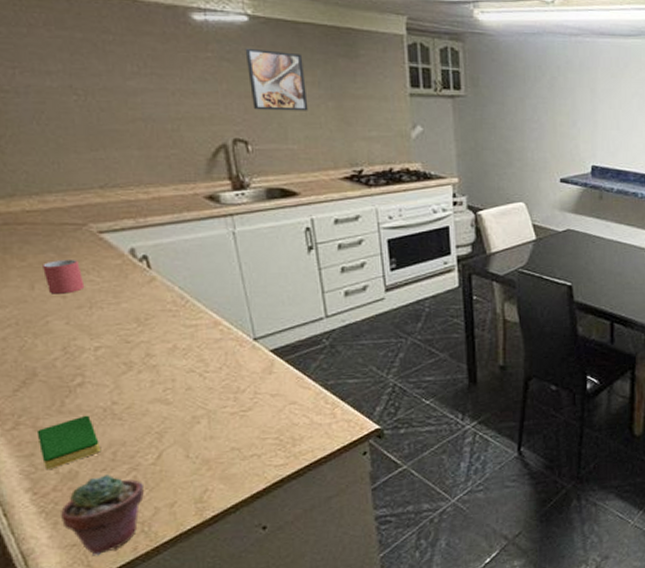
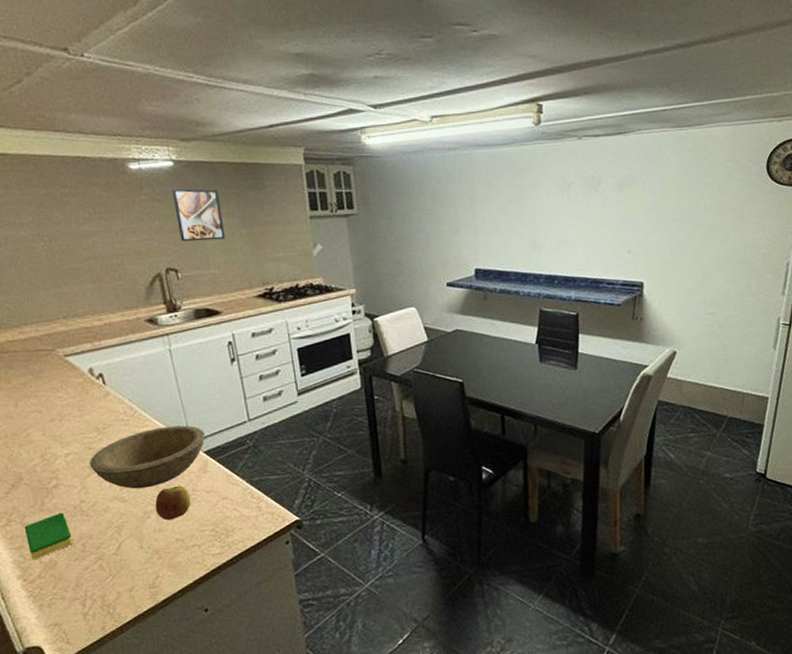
mug: present [42,259,85,294] -> none [23,379,56,410]
potted succulent: present [60,474,144,556] -> none [44,563,109,634]
bowl: none [125,319,272,390] -> present [89,425,205,489]
apple: none [207,387,252,427] -> present [155,485,191,521]

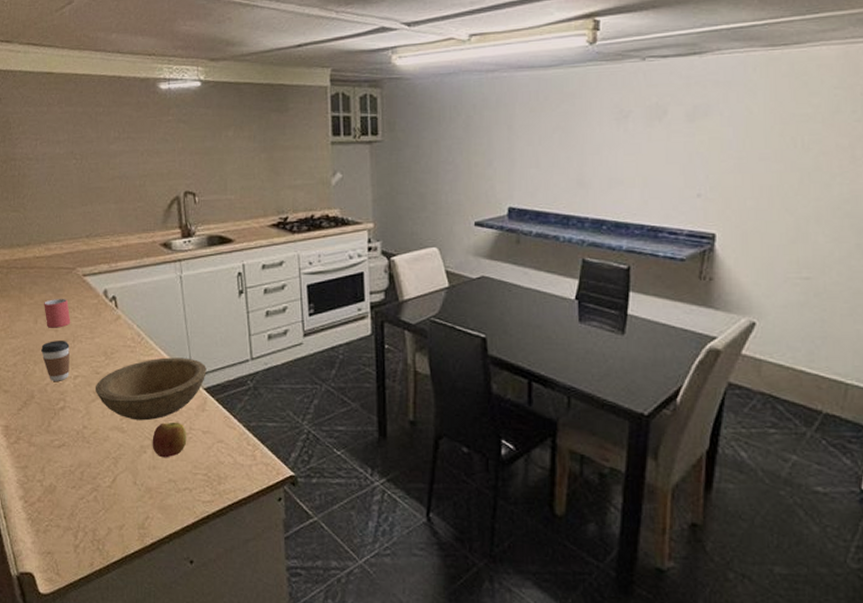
mug: none [23,379,56,410] -> present [44,298,71,328]
dish sponge: present [24,512,74,560] -> none [30,436,73,482]
coffee cup: none [25,421,60,461] -> present [41,341,70,381]
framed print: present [172,188,226,242] -> none [197,109,245,165]

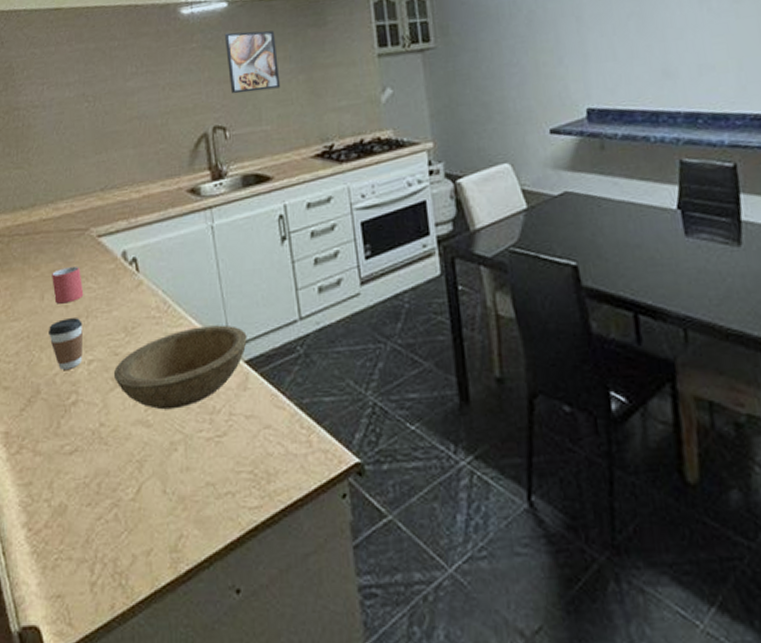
apple: present [152,422,187,458] -> none [184,407,227,456]
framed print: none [197,109,245,165] -> present [224,30,281,94]

